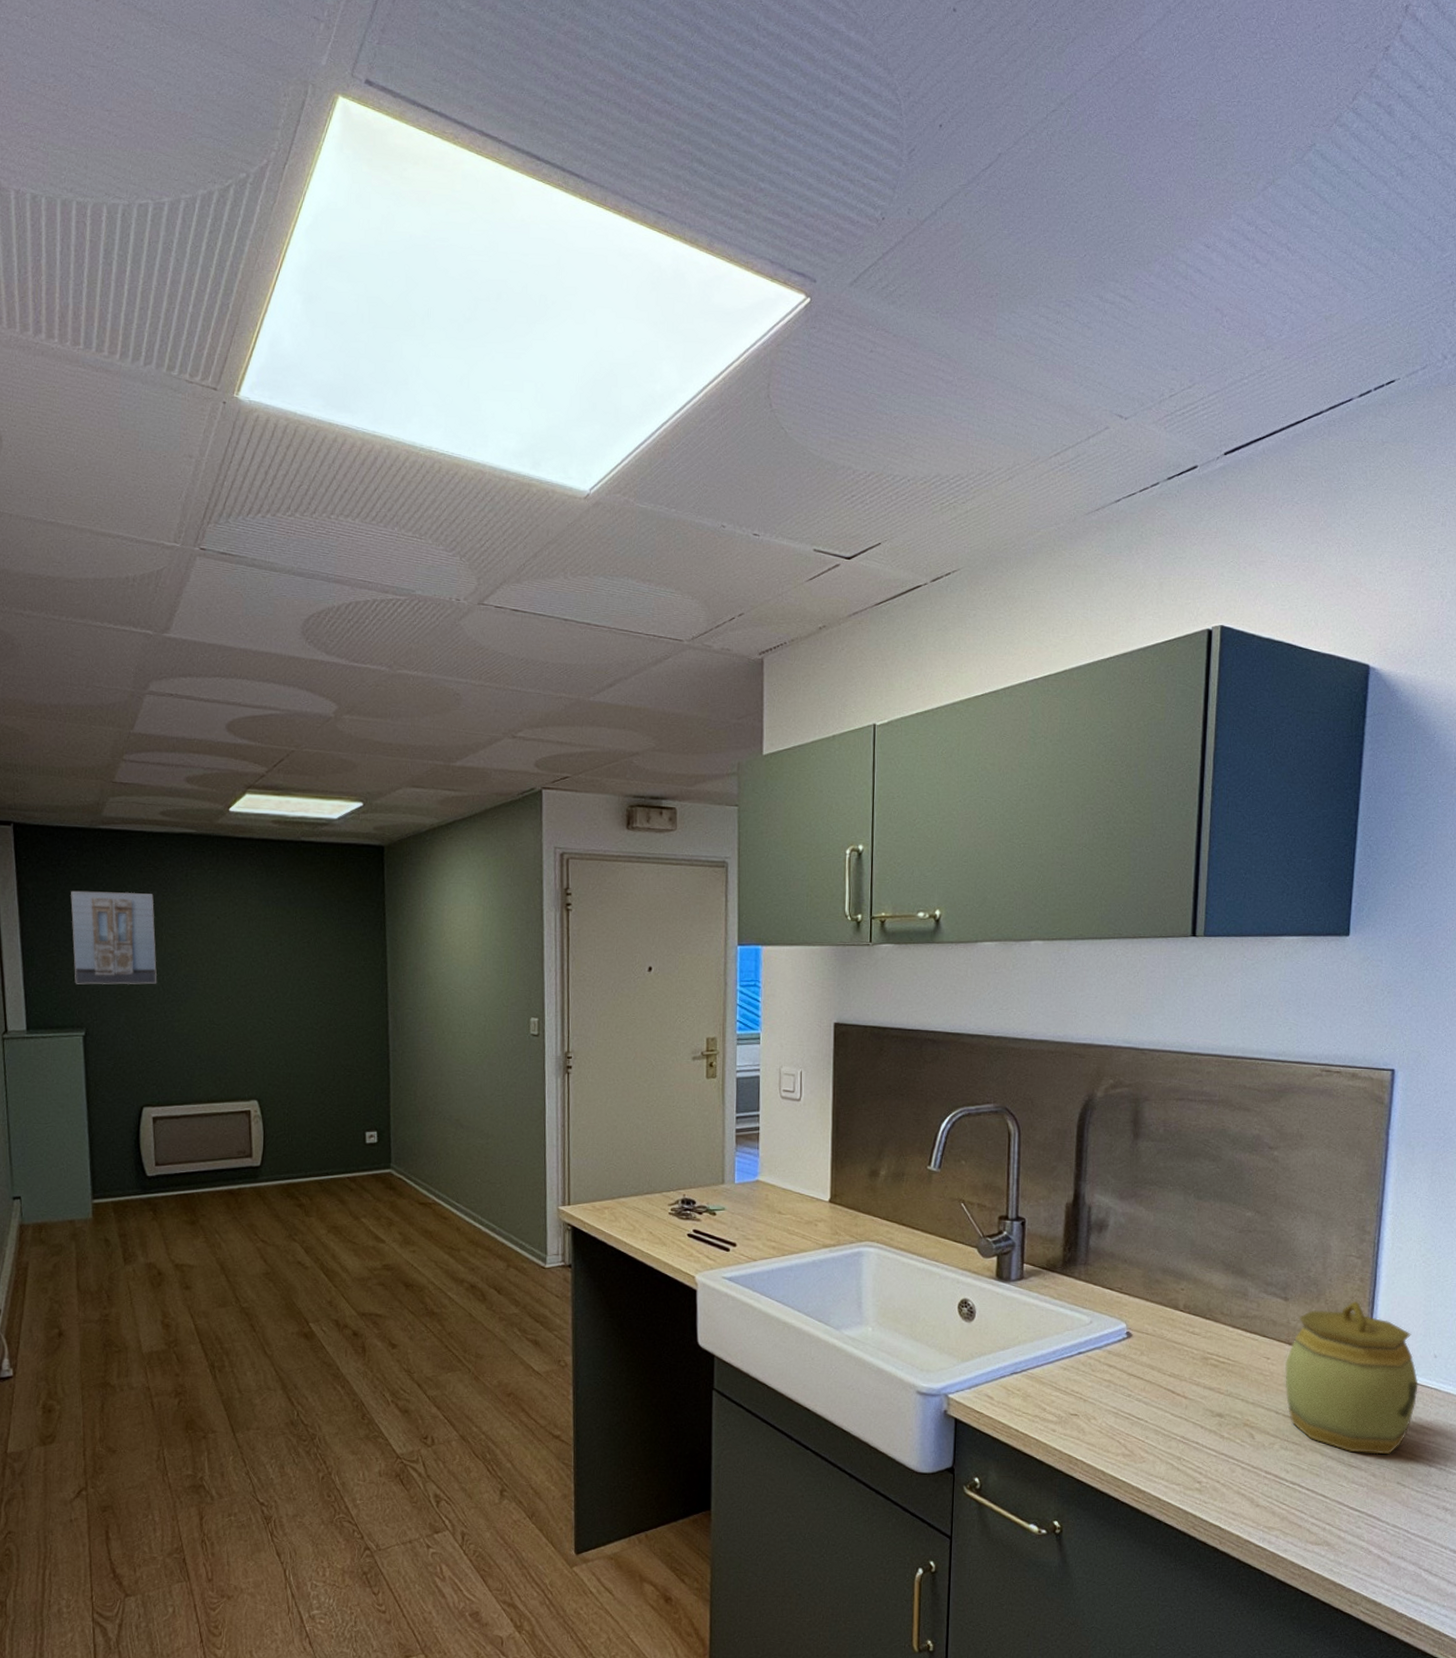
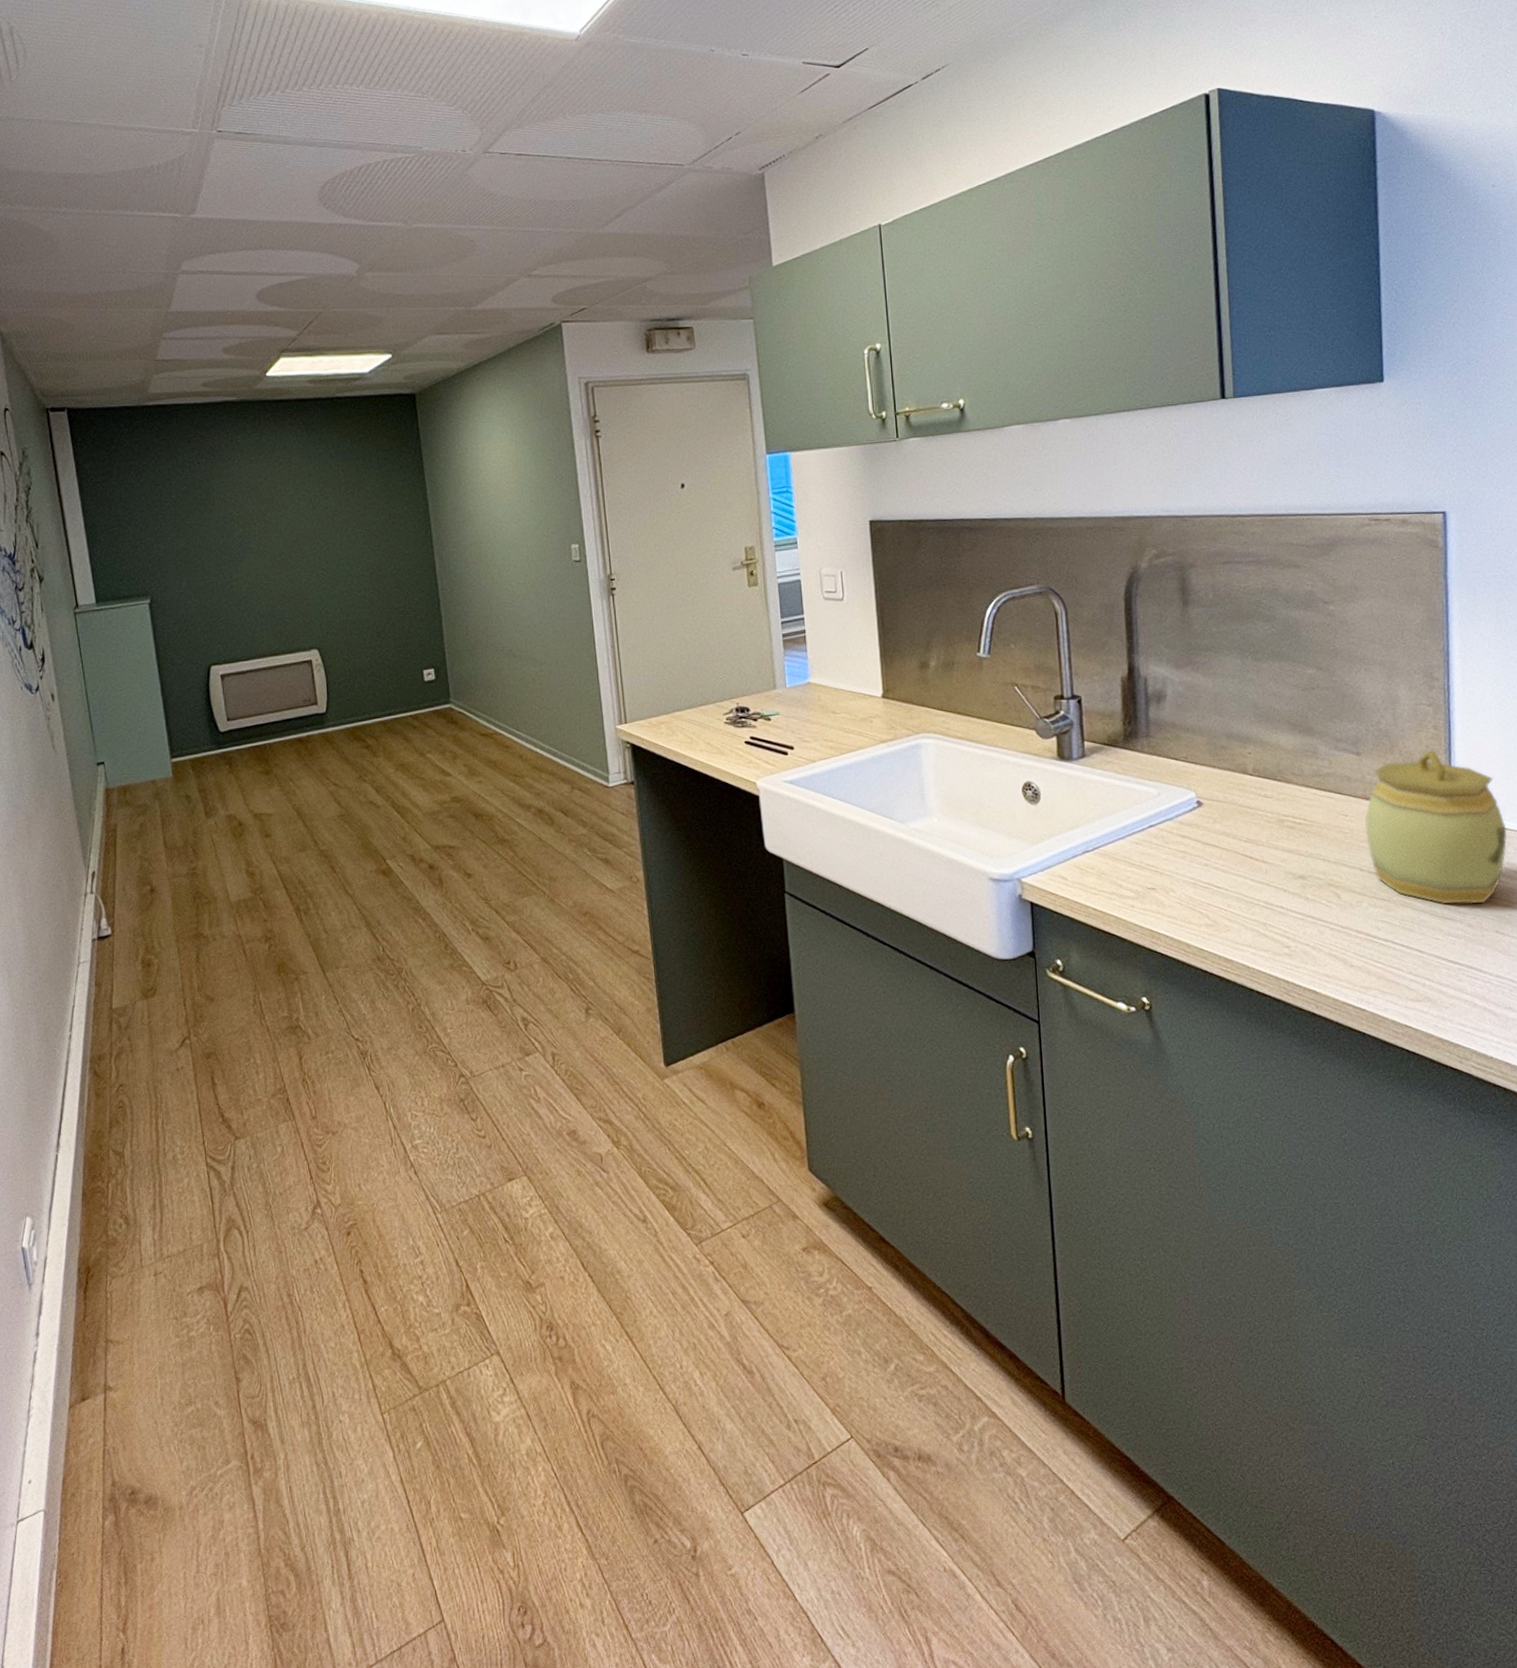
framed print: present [71,890,157,985] -> none [126,462,214,555]

